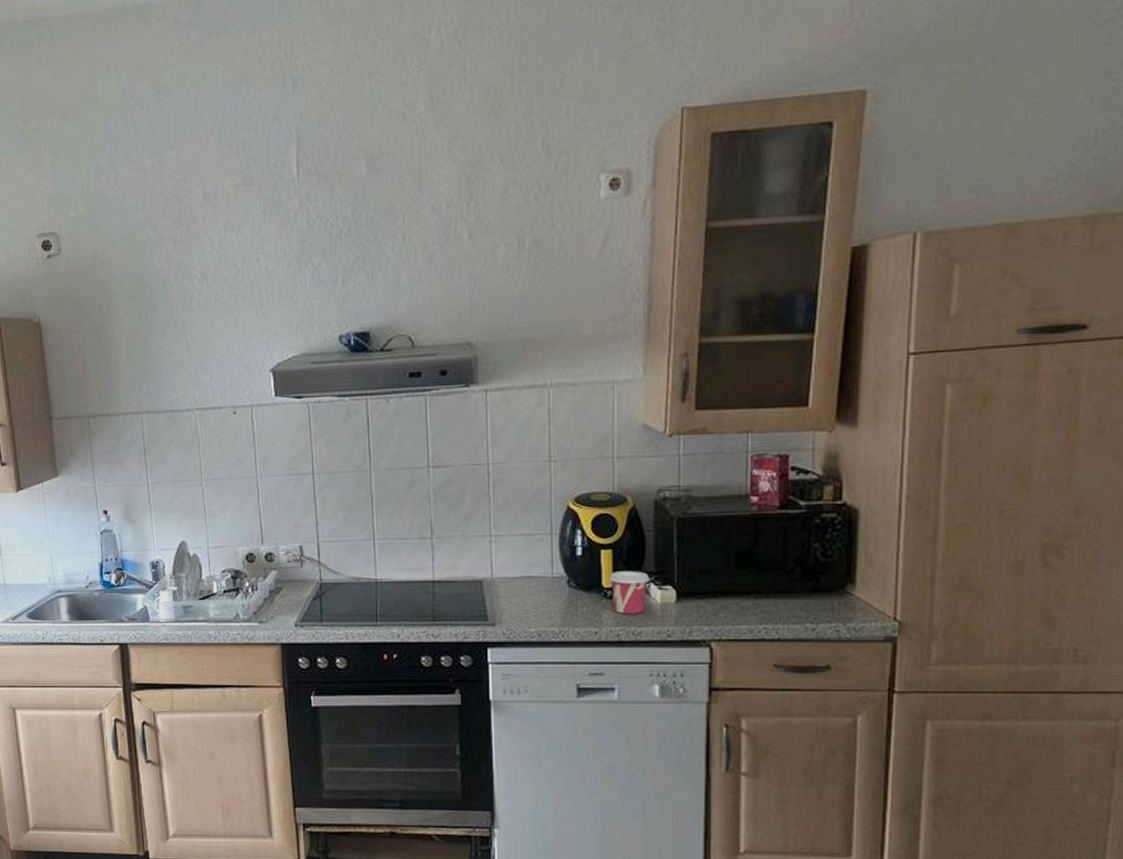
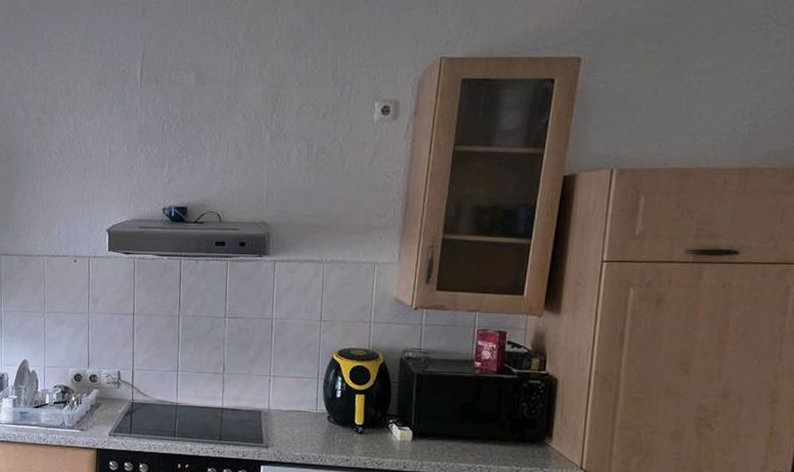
cup: present [609,571,650,614] -> none [361,412,393,447]

